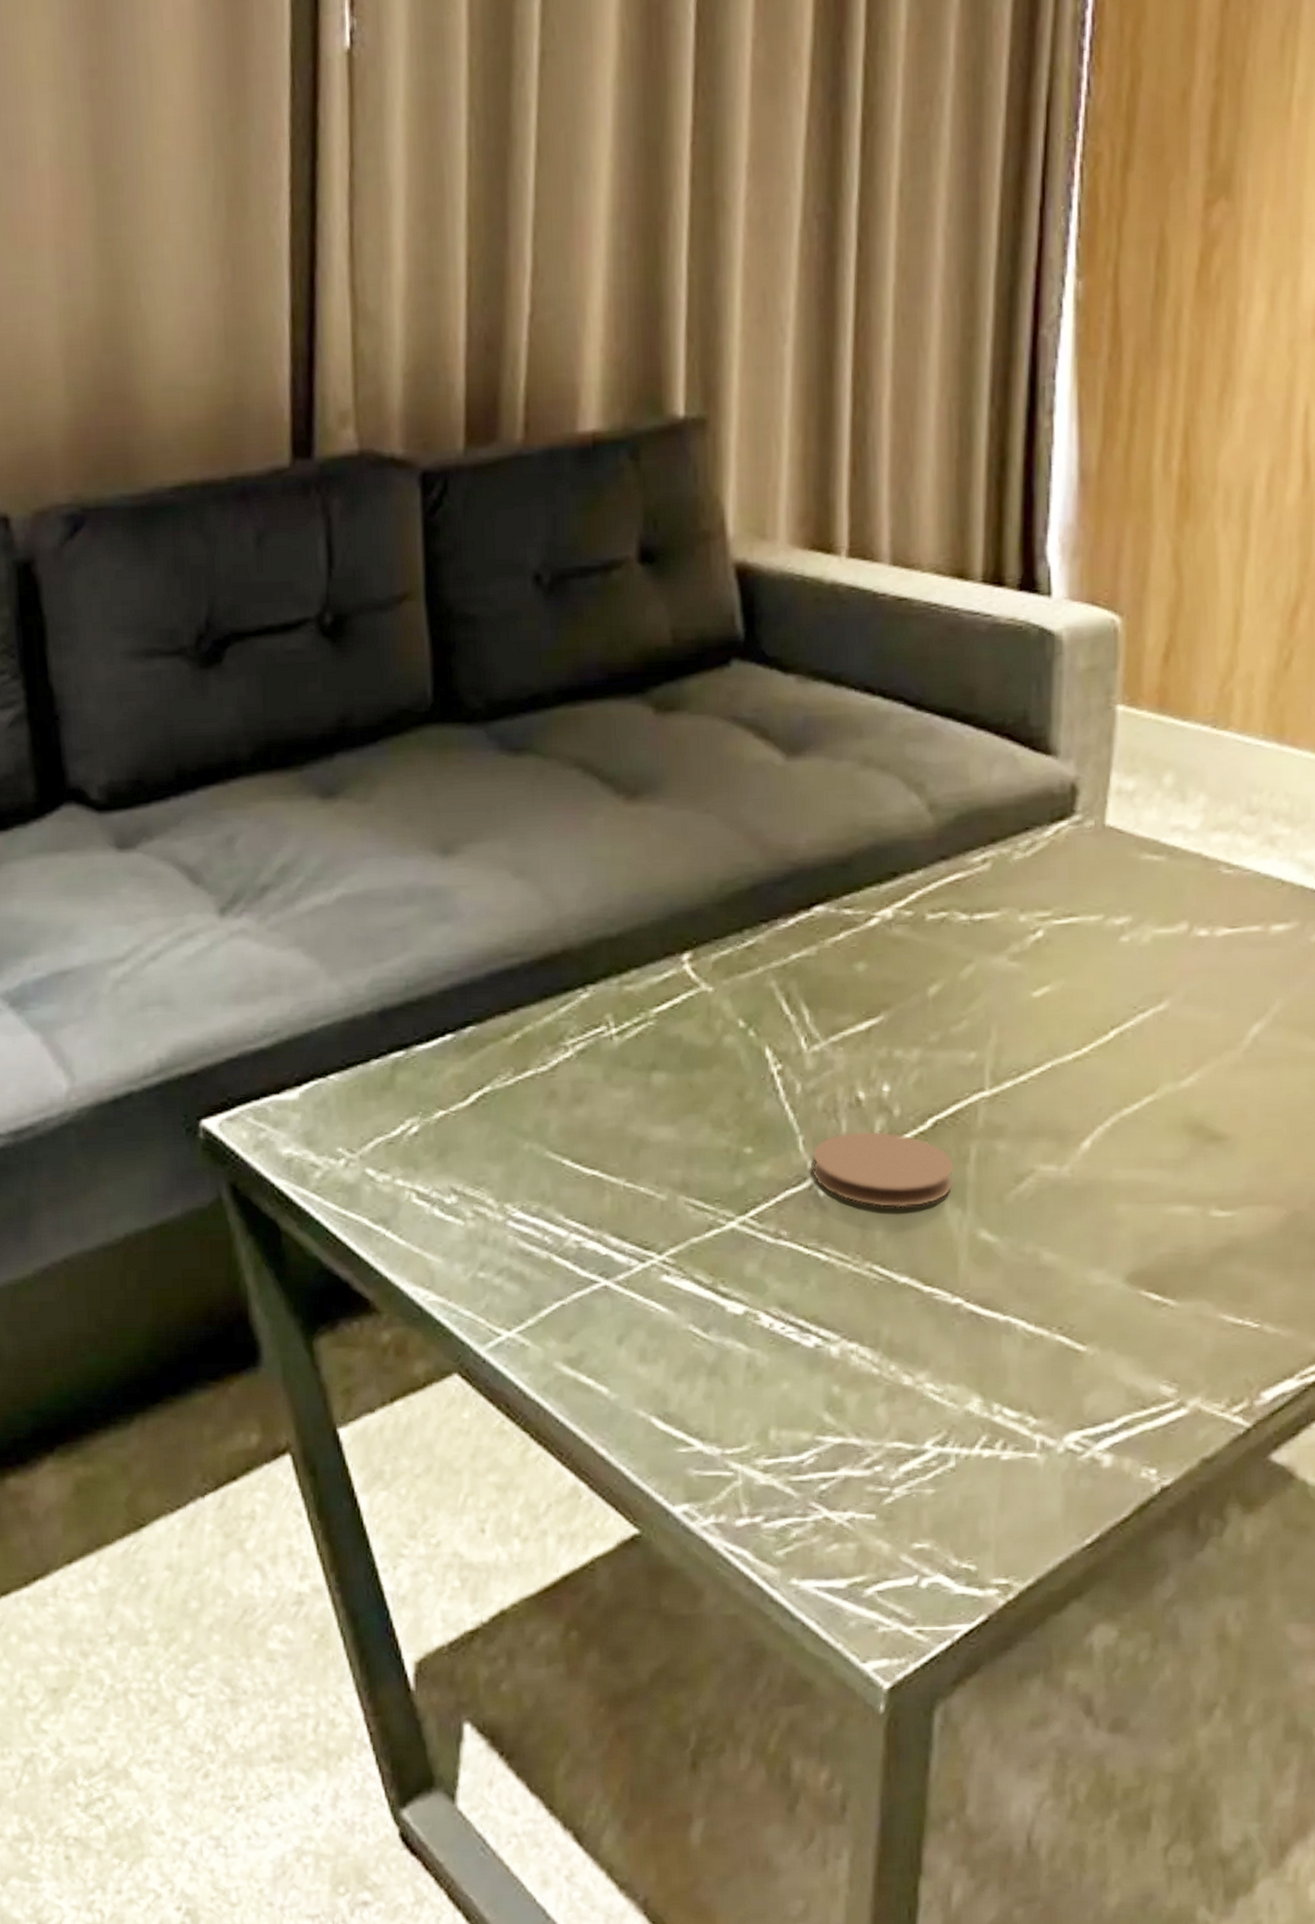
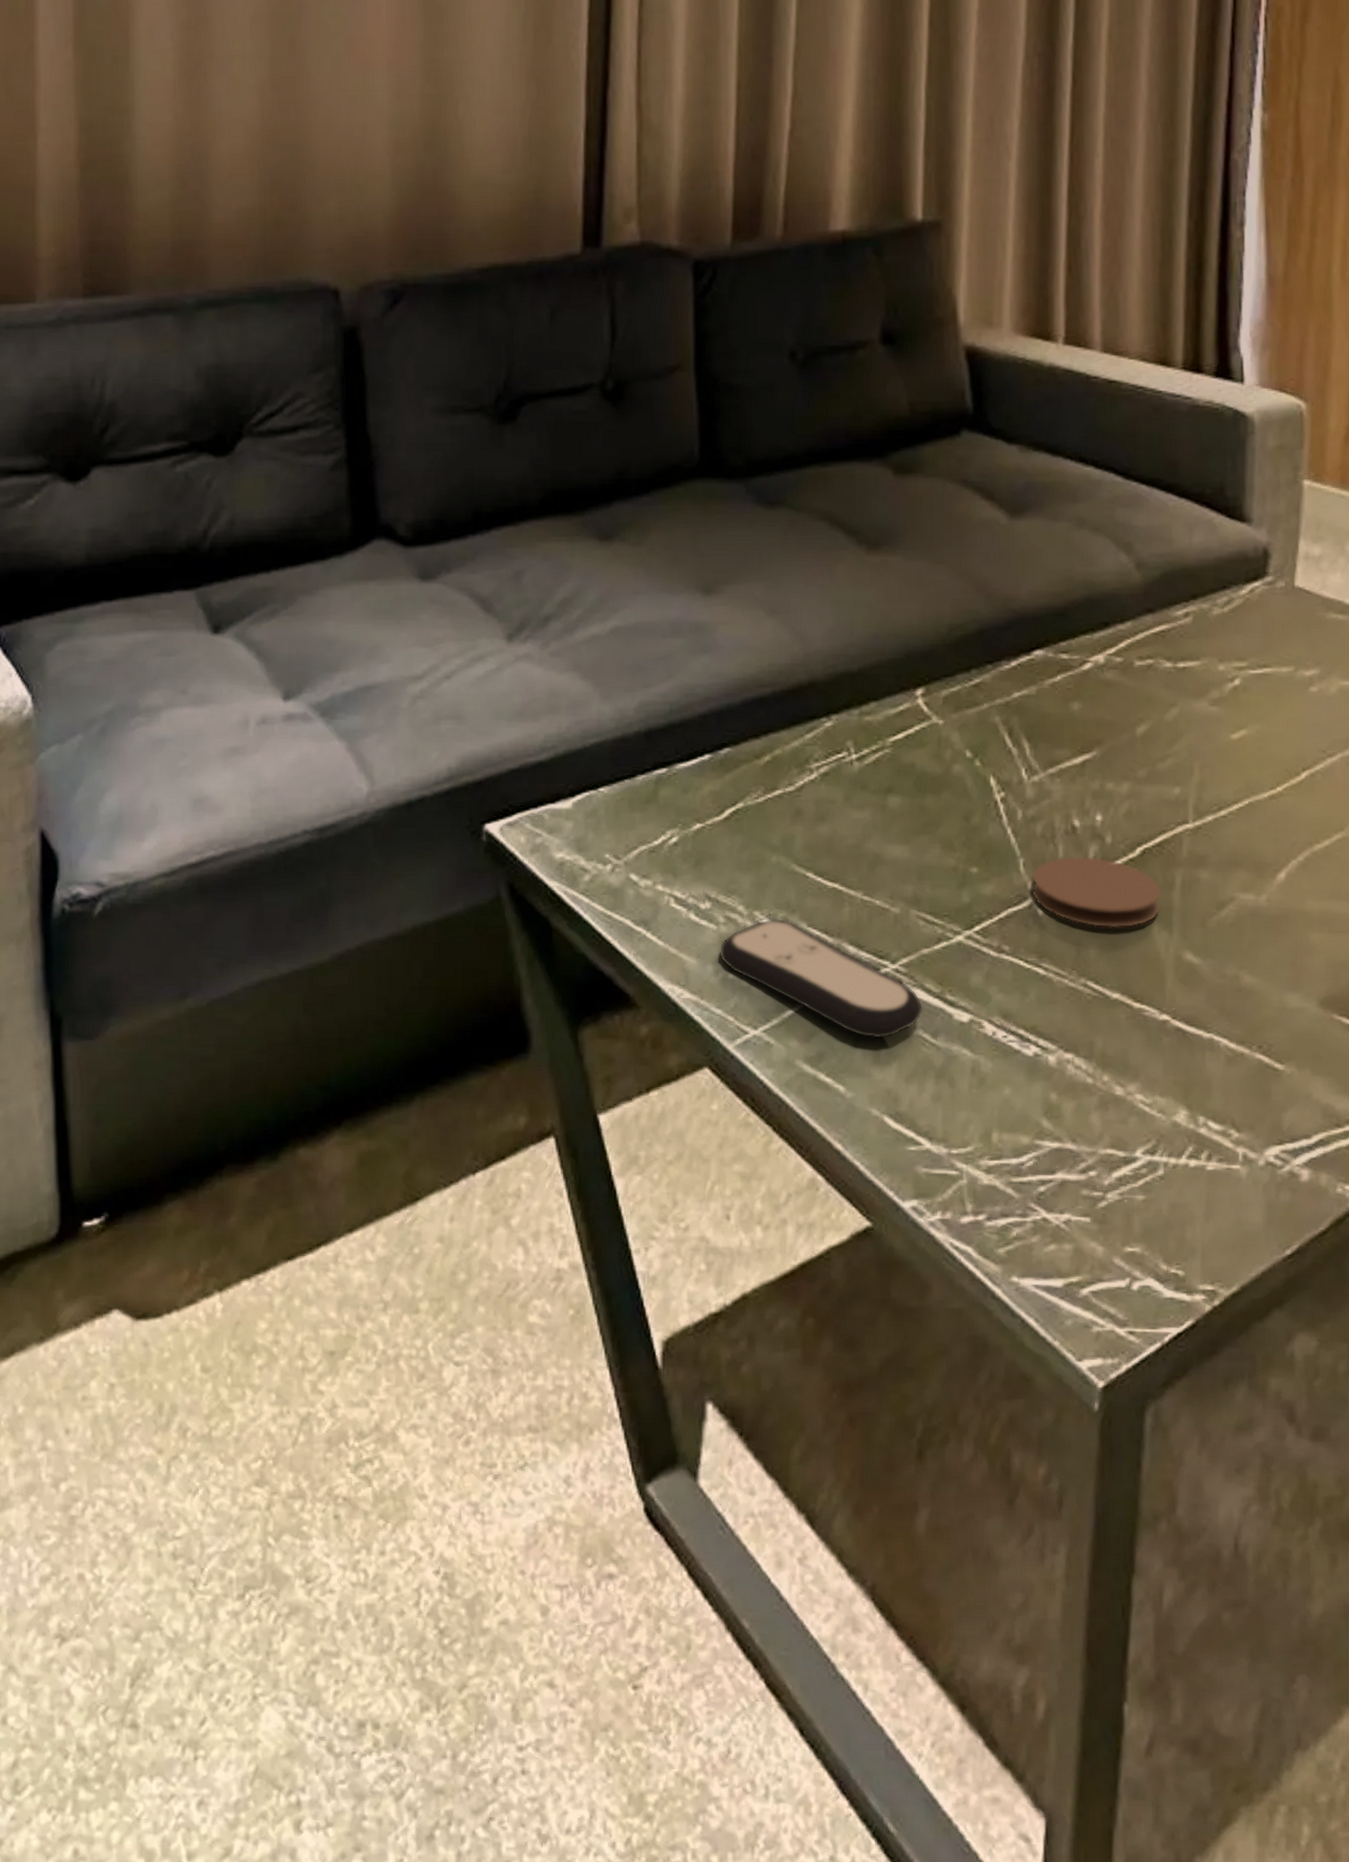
remote control: none [467,1210,694,1337] -> present [719,918,924,1040]

